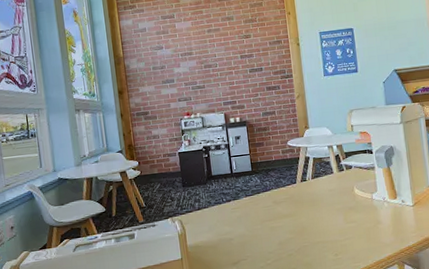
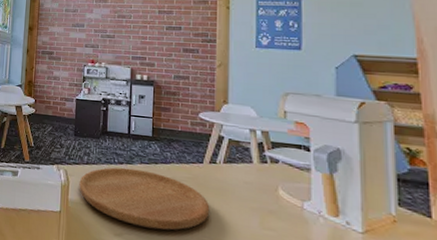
cutting board: none [194,201,307,251] -> present [79,167,210,230]

